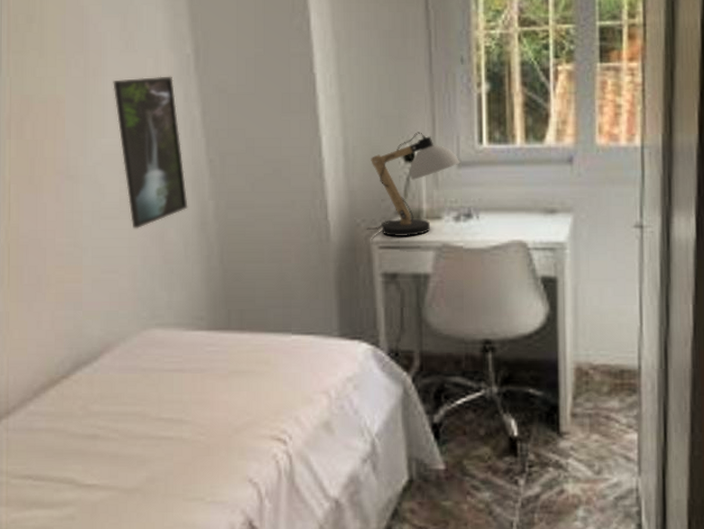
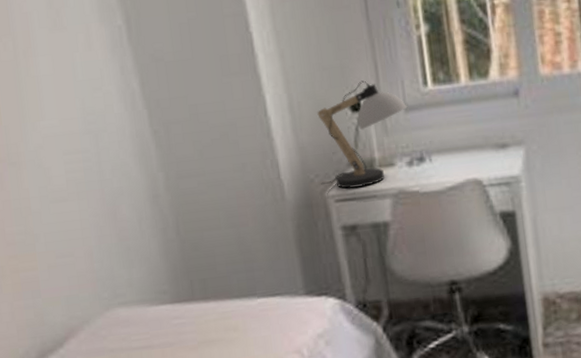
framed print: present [113,76,188,230] -> none [45,50,138,210]

